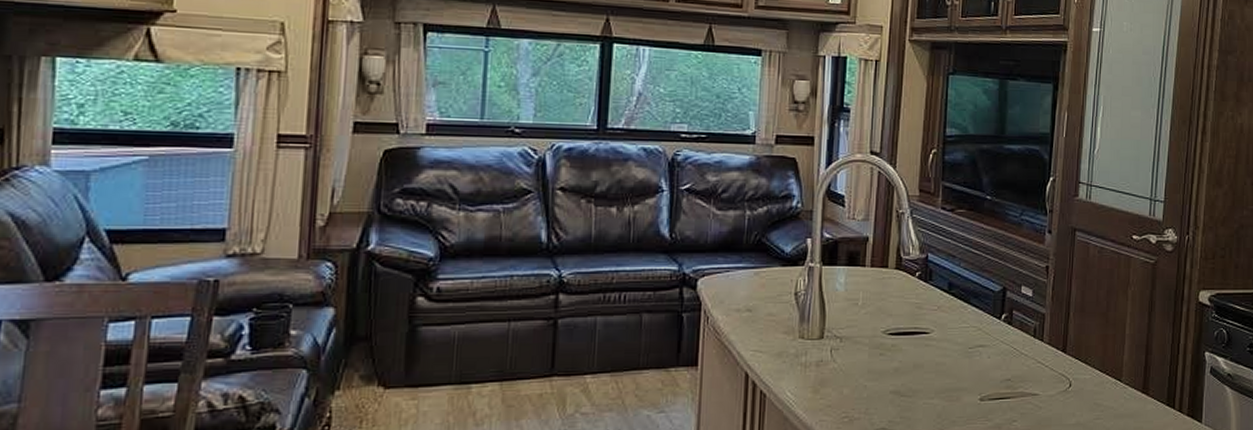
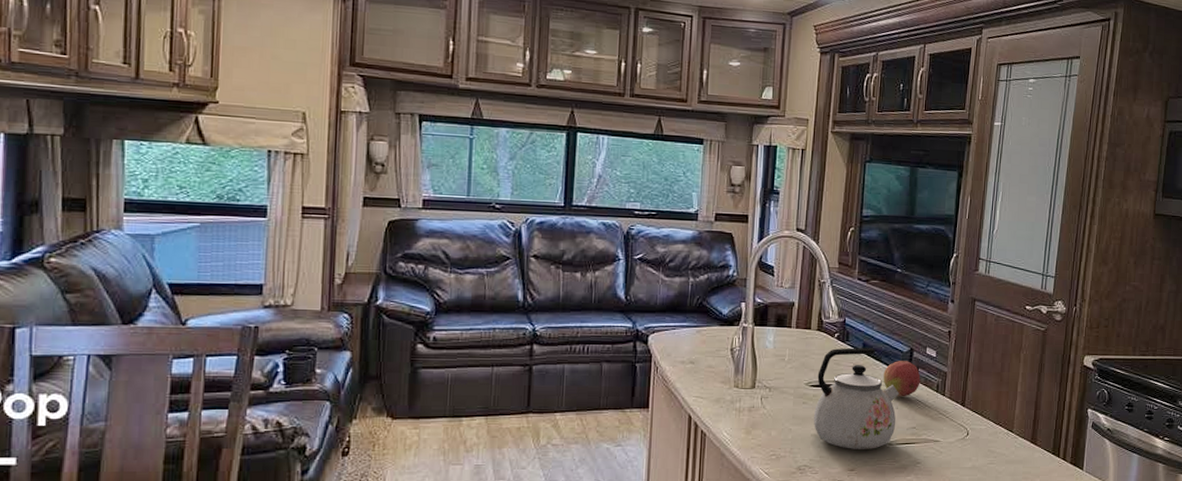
kettle: none [891,288,991,407] -> present [813,347,899,449]
fruit: none [972,302,1015,344] -> present [883,361,921,397]

